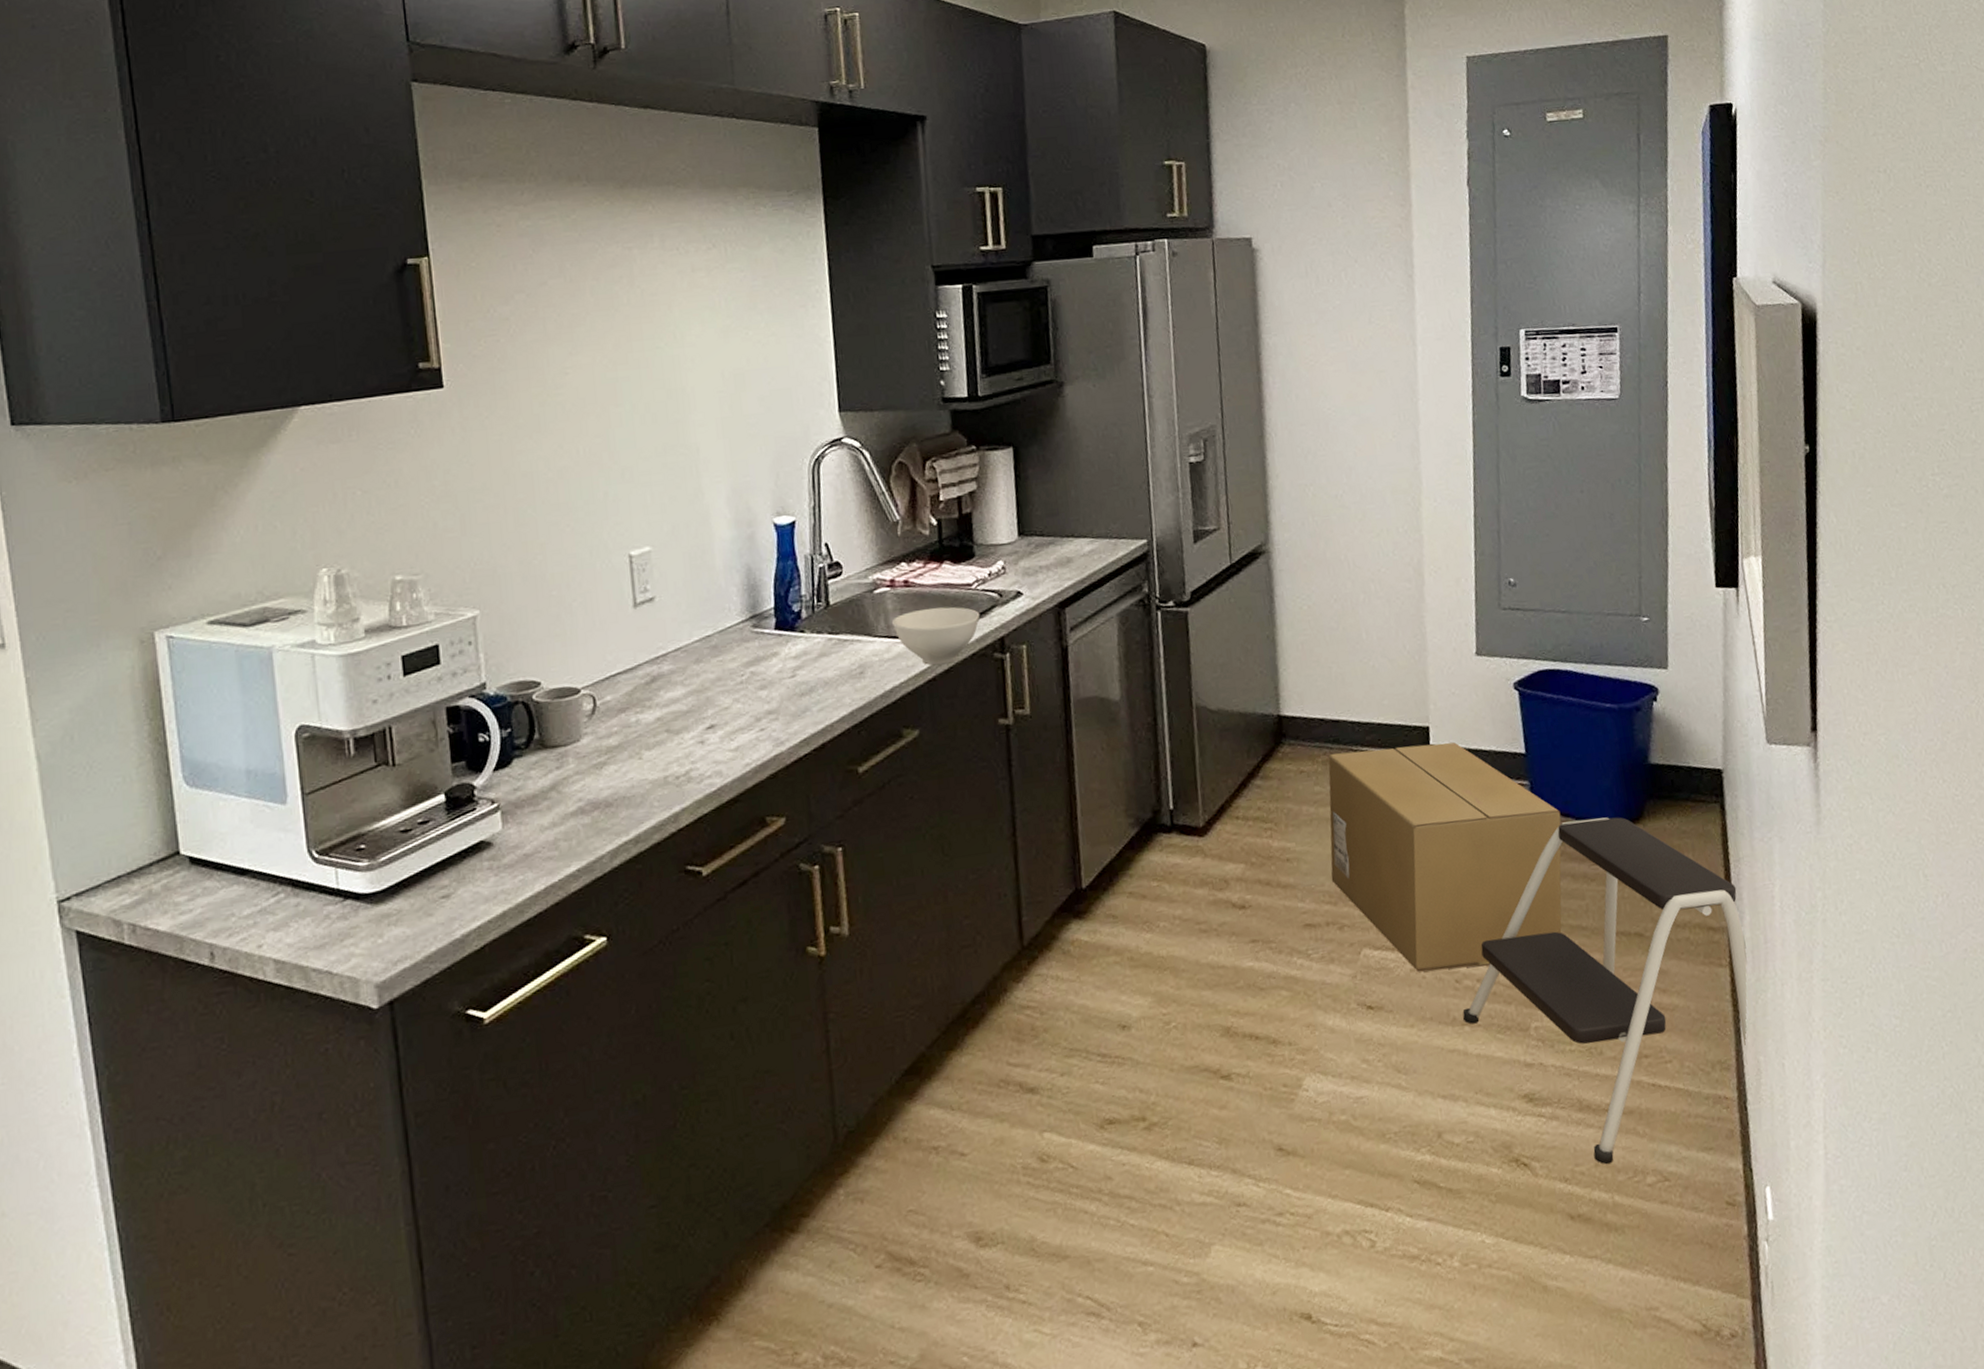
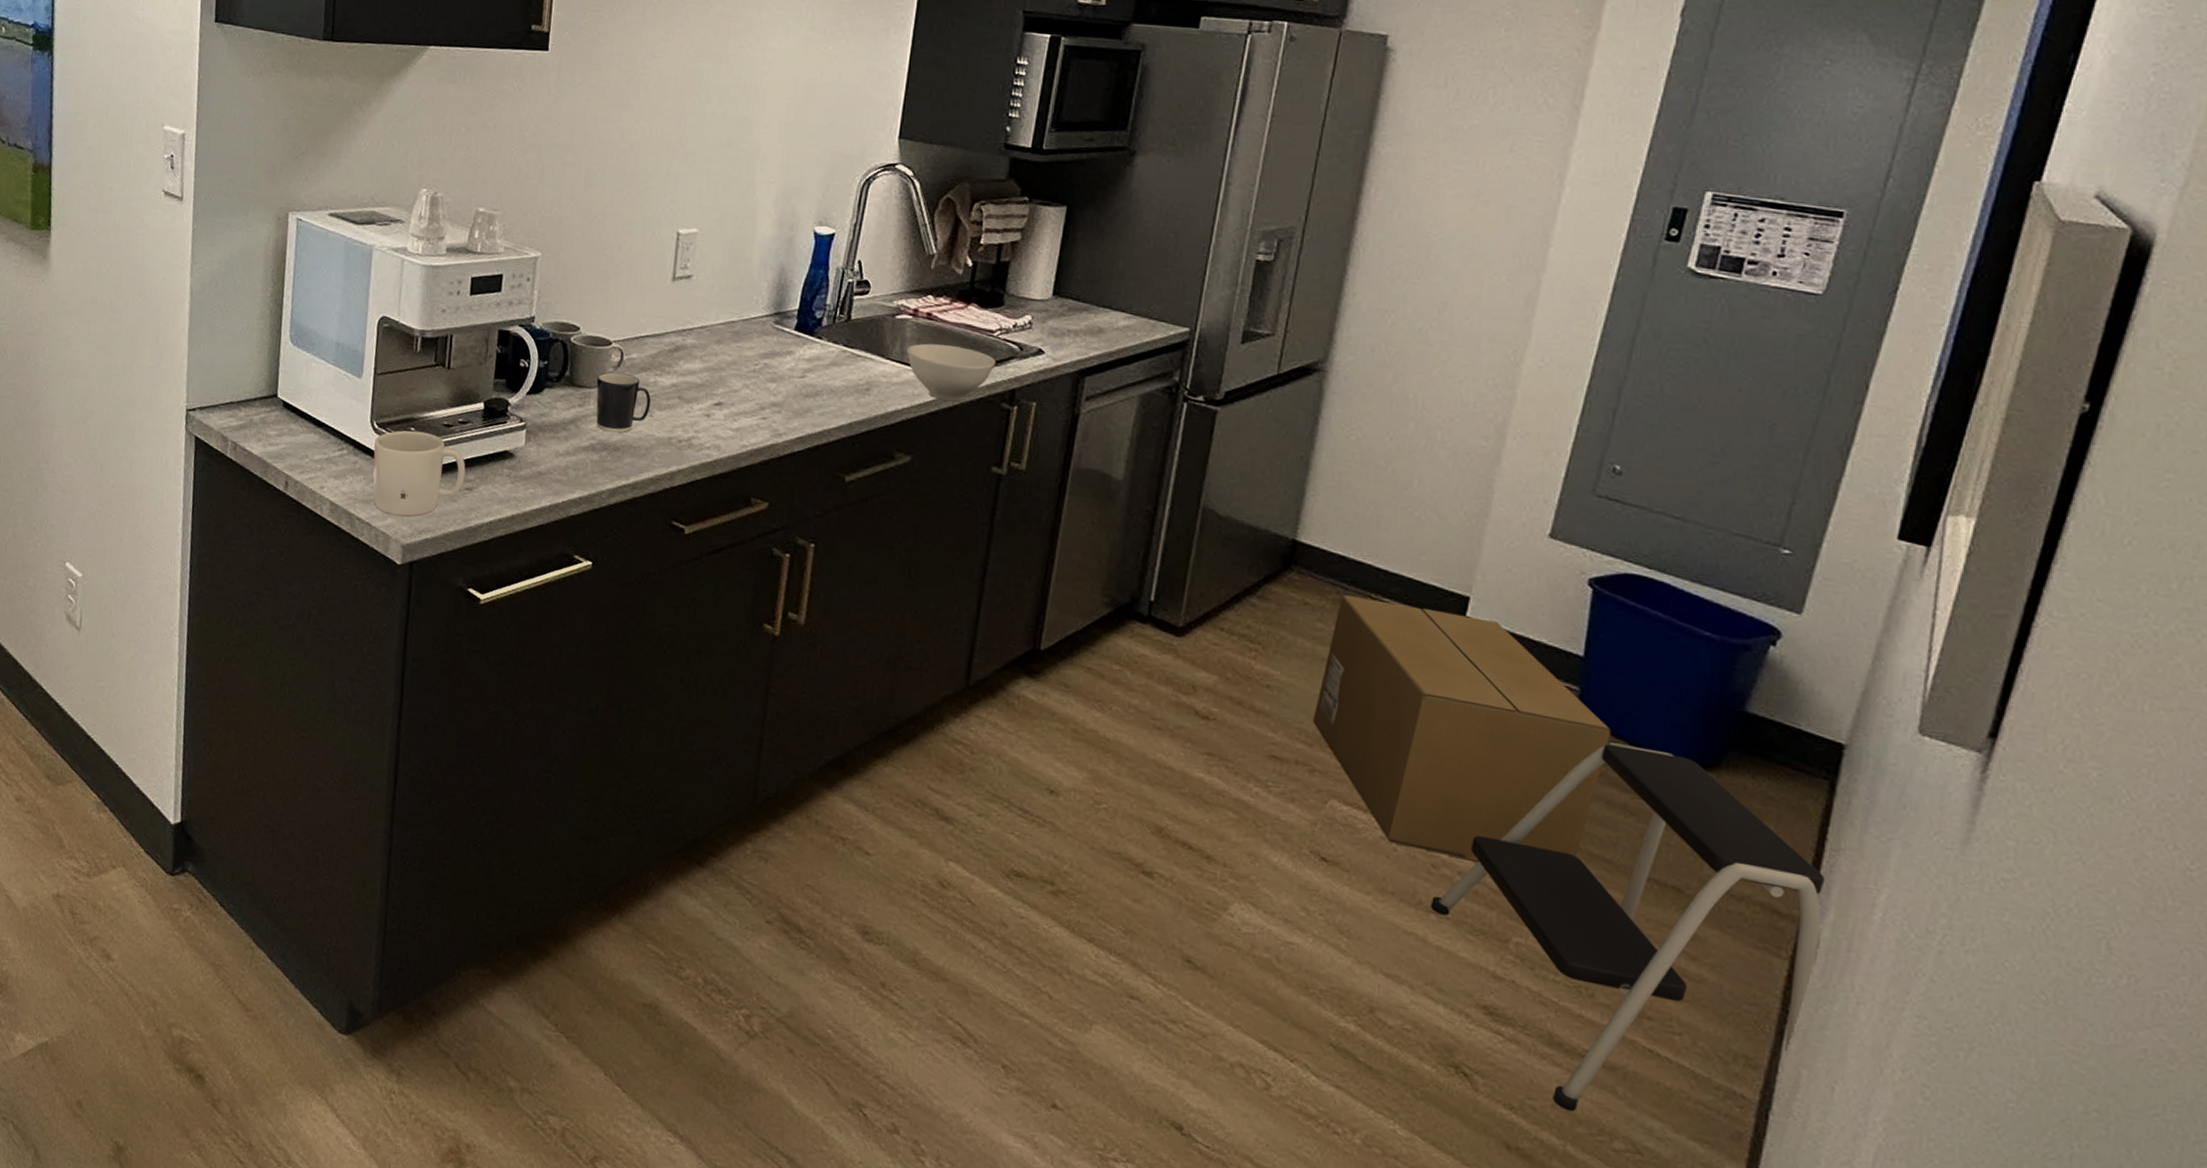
mug: none [317,845,438,955] -> present [372,430,466,518]
mug: none [570,719,638,789] -> present [596,372,651,433]

